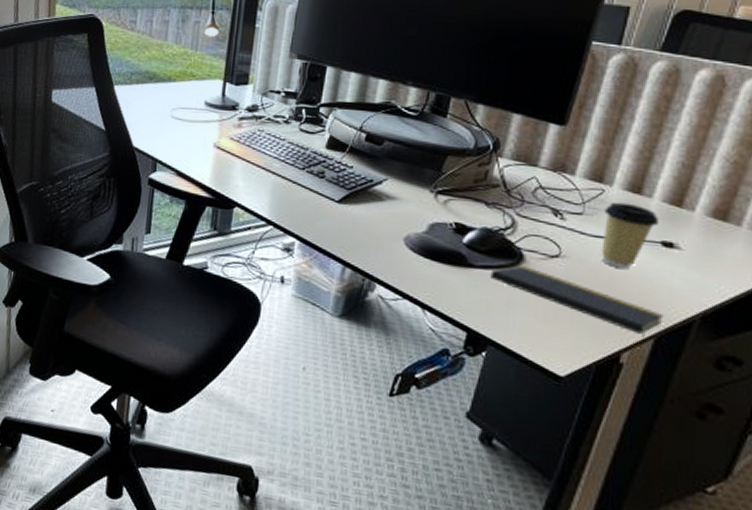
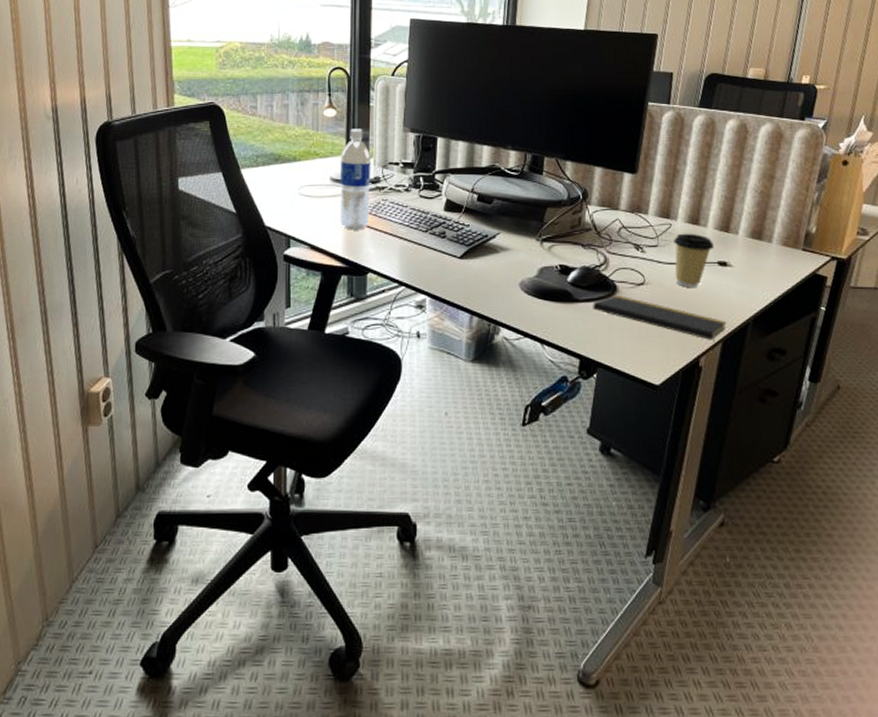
water bottle: none [210,51,251,160] -> present [340,129,371,230]

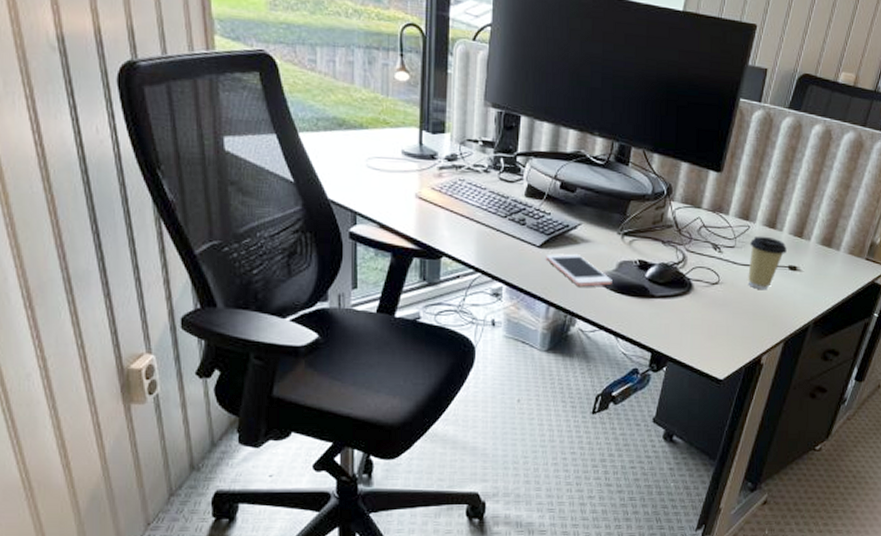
water bottle: present [340,129,371,230] -> none [412,97,448,211]
cell phone: none [466,262,534,294] -> present [545,253,612,287]
notepad: present [593,295,727,354] -> none [668,293,790,353]

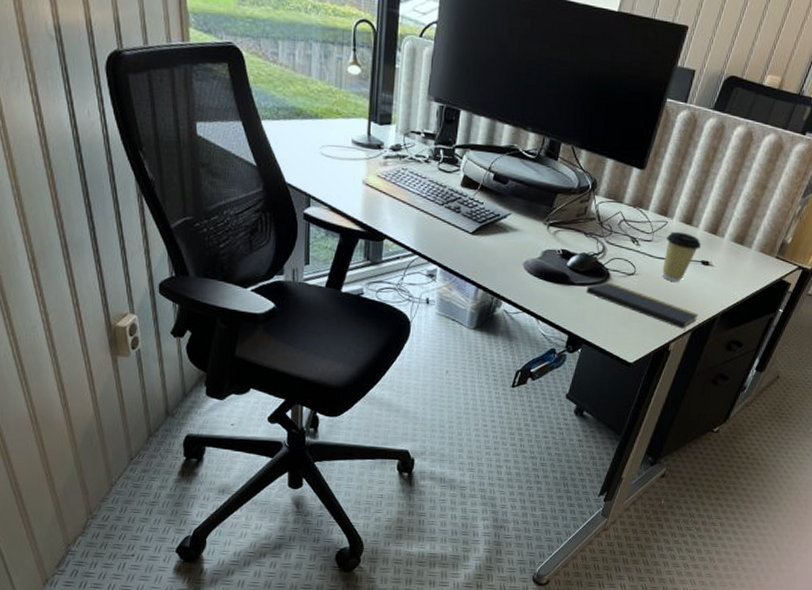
cell phone: present [545,253,612,287] -> none [477,240,537,272]
notepad: none [668,293,790,353] -> present [586,282,699,341]

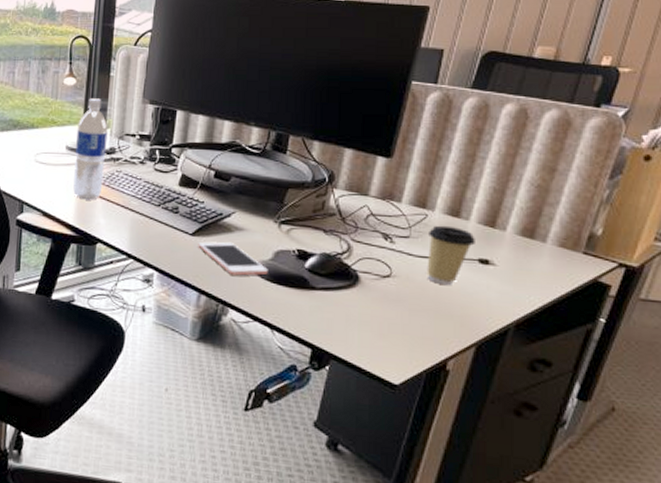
water bottle: none [360,90,394,197] -> present [73,98,108,200]
cell phone: none [477,240,537,272] -> present [198,241,268,276]
notepad: present [586,282,699,341] -> none [330,286,483,358]

